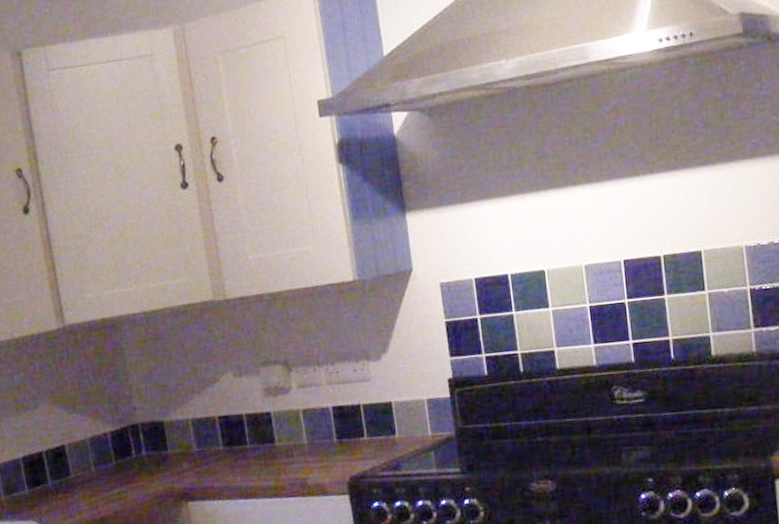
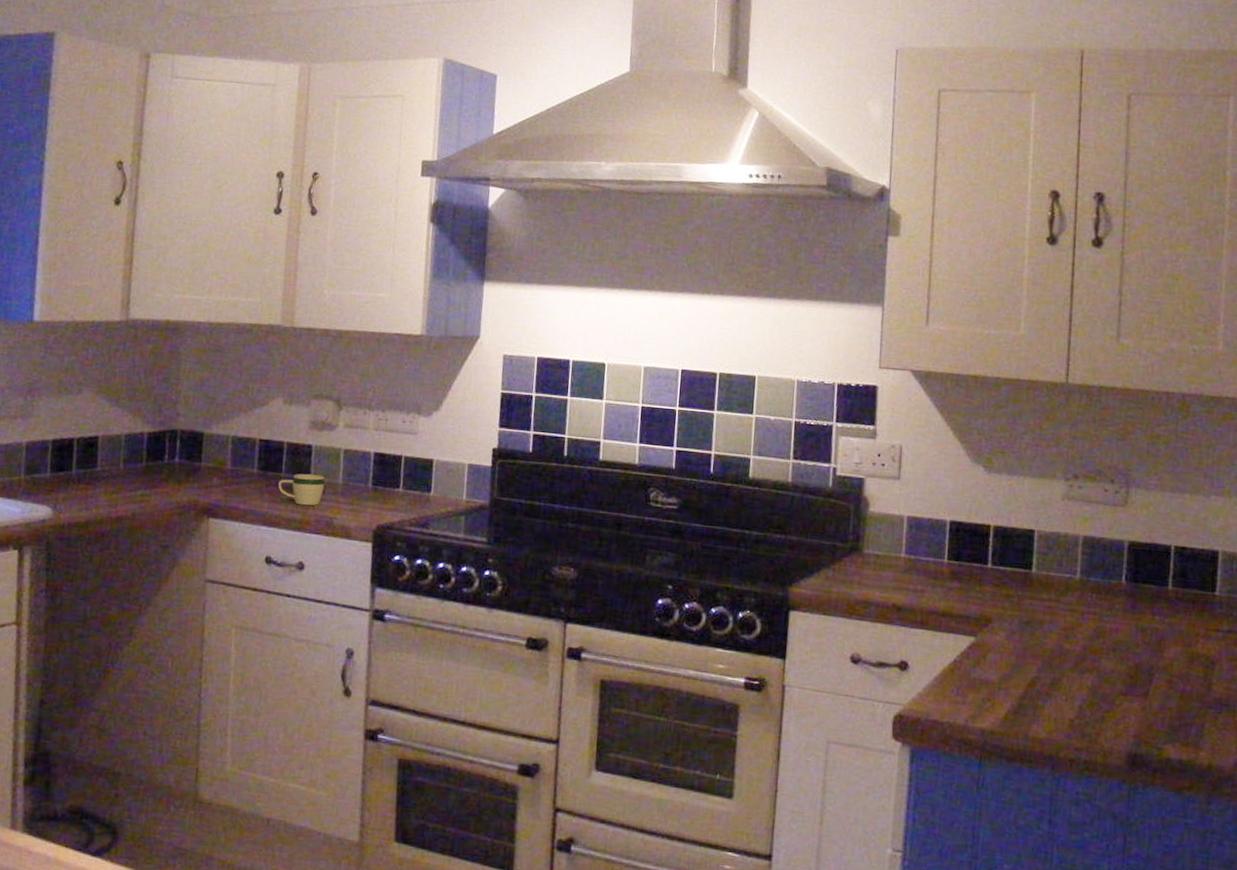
mug: none [246,439,292,473] -> present [278,473,325,506]

